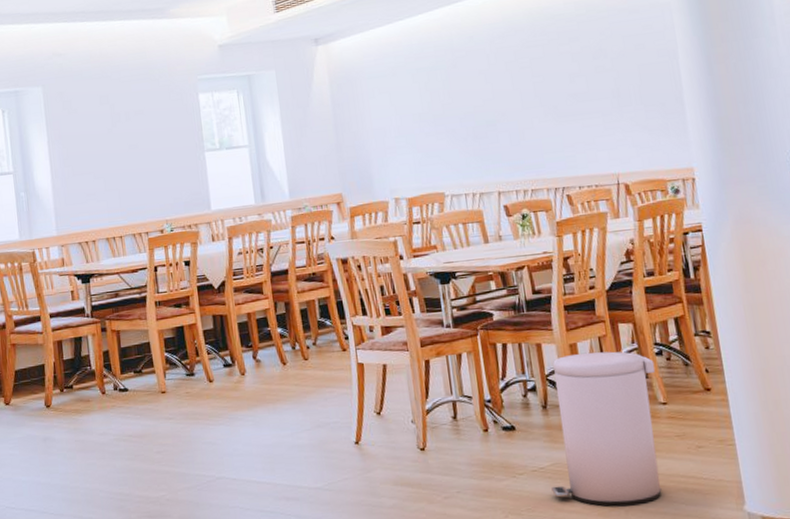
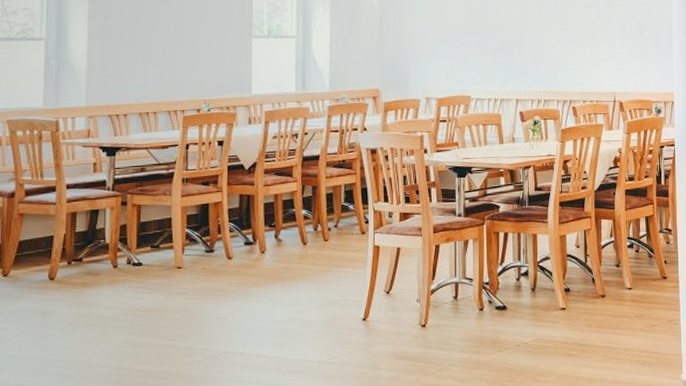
pedal bin: present [551,351,662,507] -> none [531,243,626,377]

